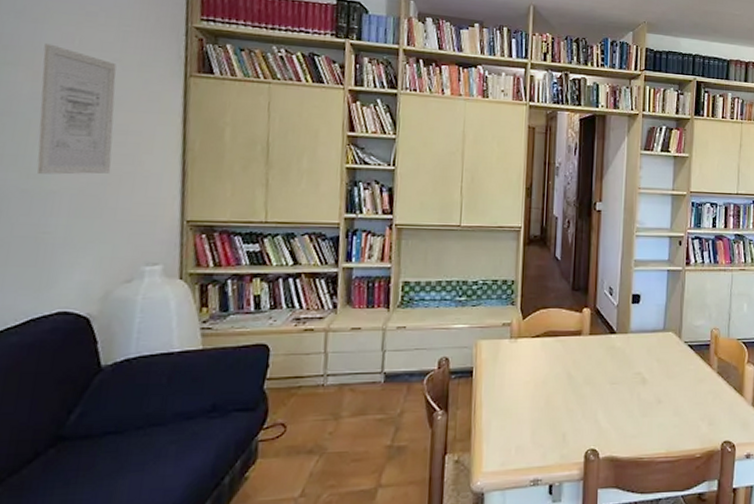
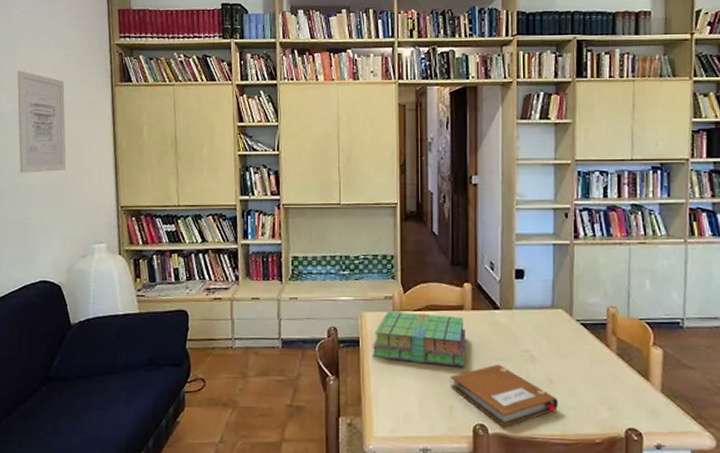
stack of books: none [485,338,582,393] -> present [372,310,466,367]
notebook: none [565,388,666,450] -> present [451,364,559,427]

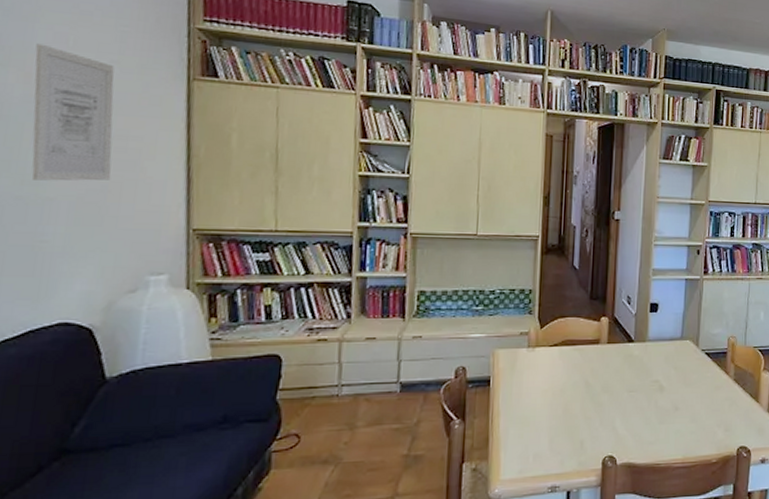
stack of books: present [372,310,466,367] -> none [503,347,600,401]
notebook: present [451,364,559,427] -> none [583,395,683,457]

